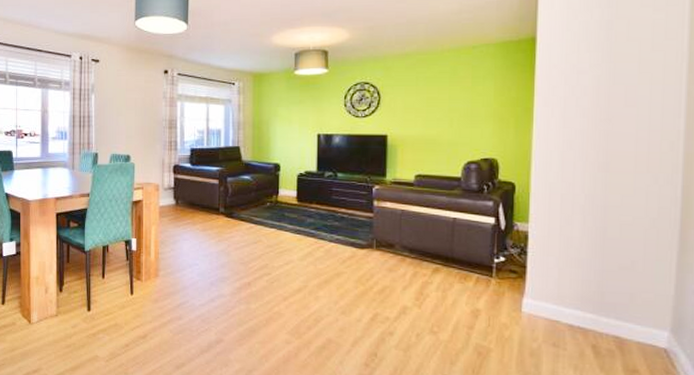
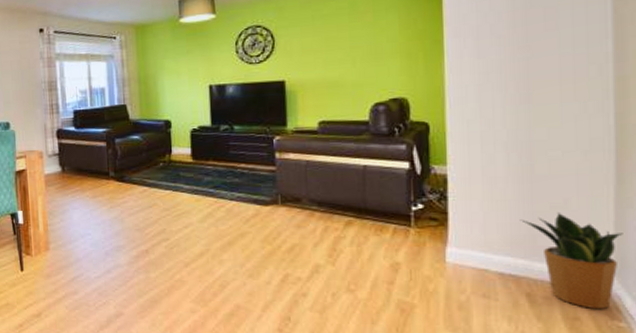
potted plant: none [590,272,682,363] -> present [519,211,623,309]

